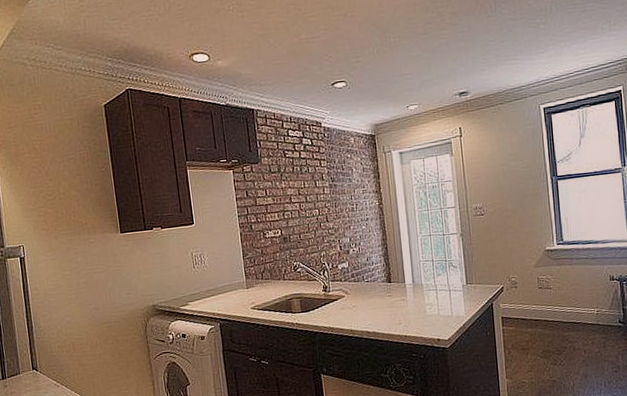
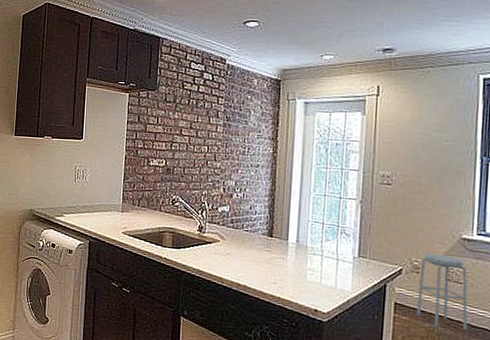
stool: none [517,267,560,330] -> present [417,254,468,331]

